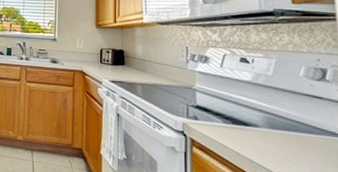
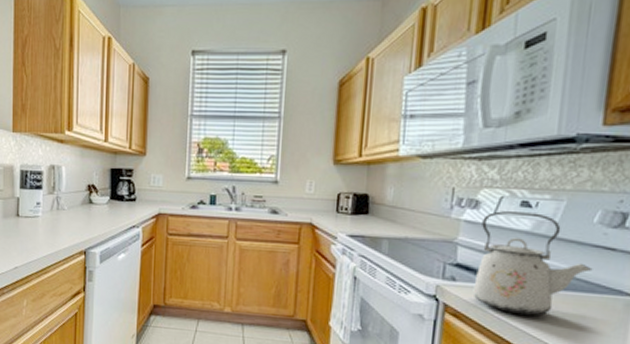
kettle: none [212,65,307,152] -> present [472,211,593,316]

